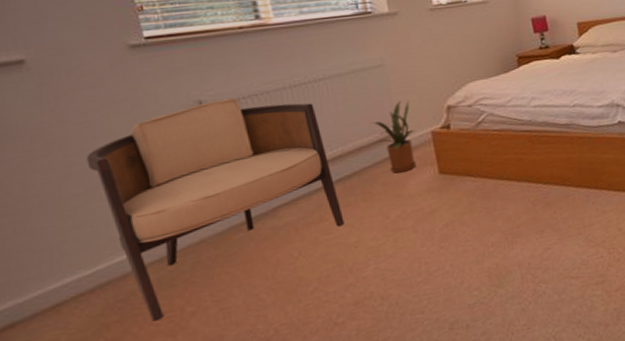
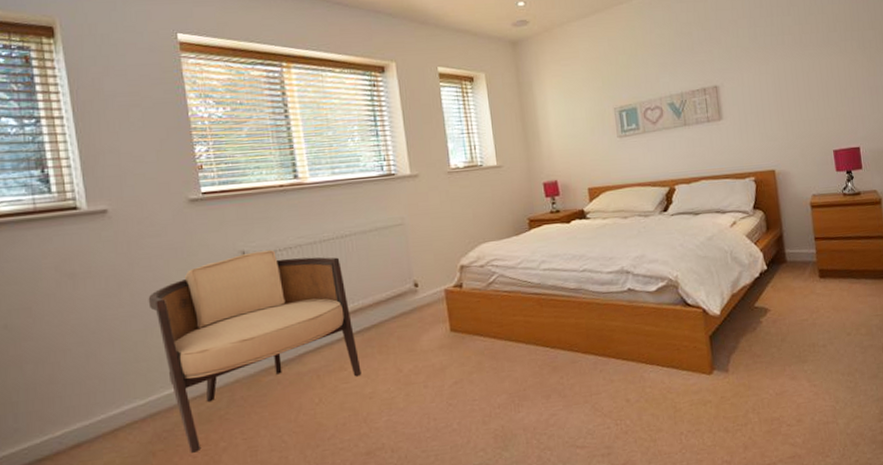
house plant: present [371,100,417,174] -> none [390,258,430,329]

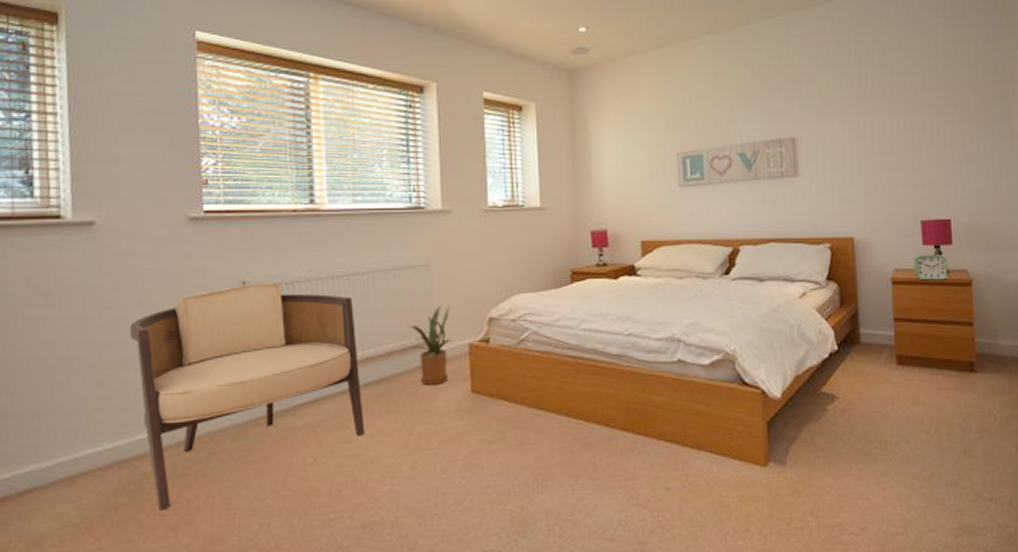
house plant: none [390,258,430,329] -> present [407,305,452,385]
alarm clock: none [829,179,860,203] -> present [914,254,948,281]

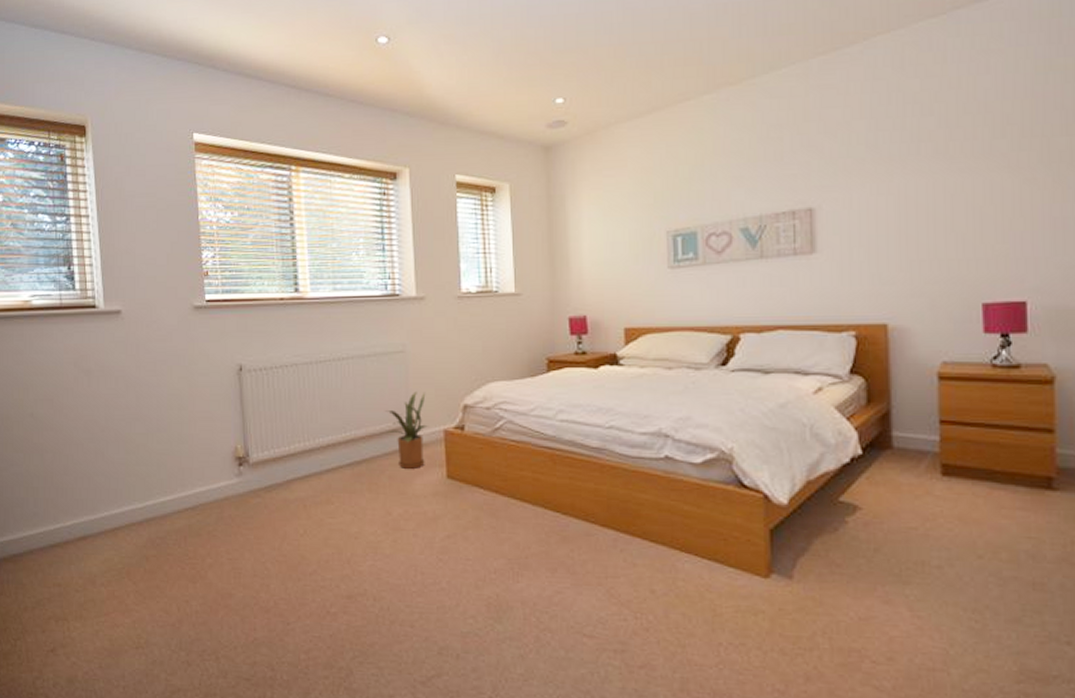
armchair: present [129,283,365,511] -> none [151,367,349,564]
alarm clock: present [914,254,948,281] -> none [970,345,1020,376]

